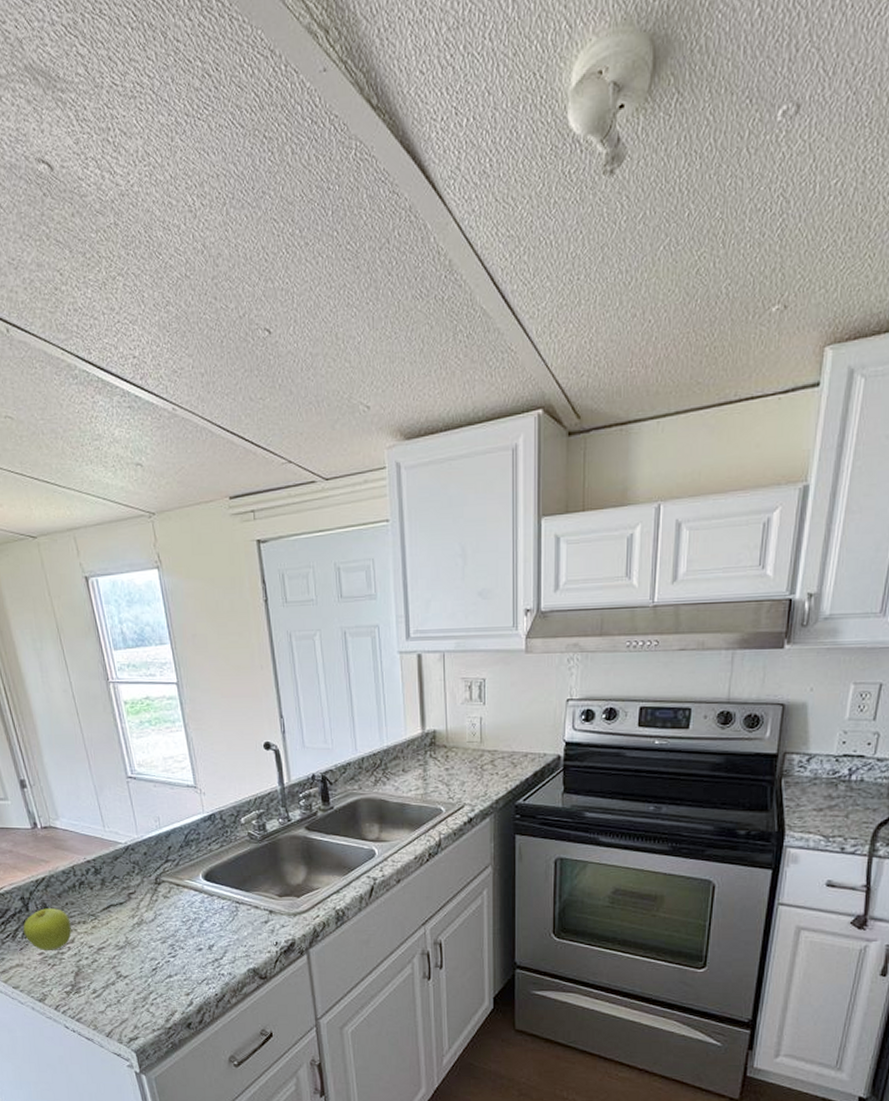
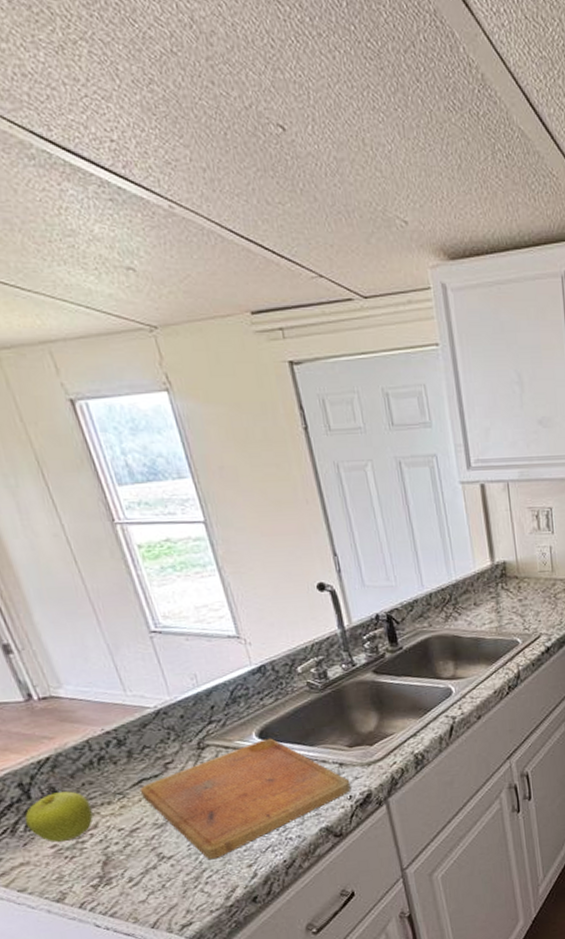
cutting board: none [107,881,278,984] -> present [139,738,351,860]

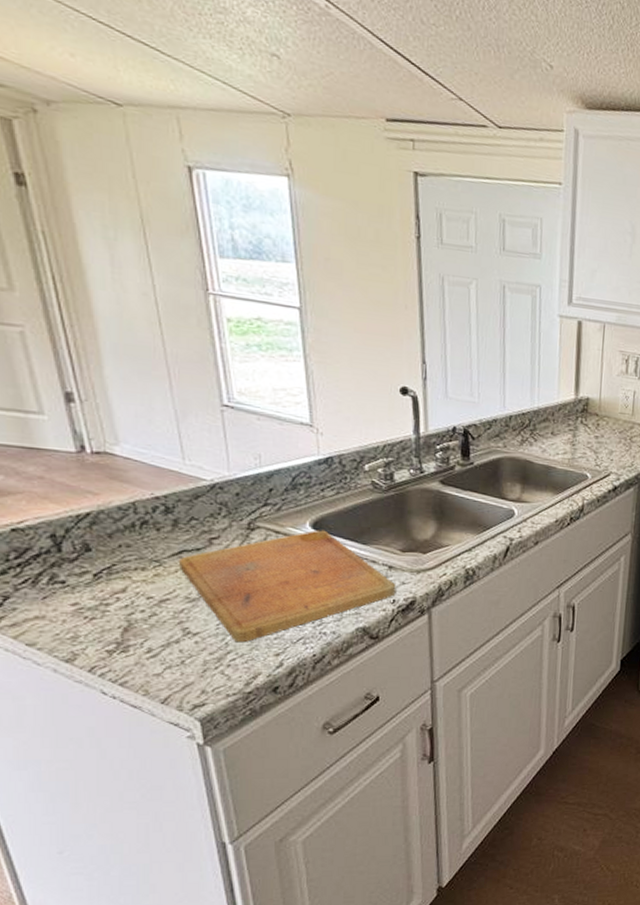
fruit: present [25,791,94,843] -> none [51,550,123,602]

